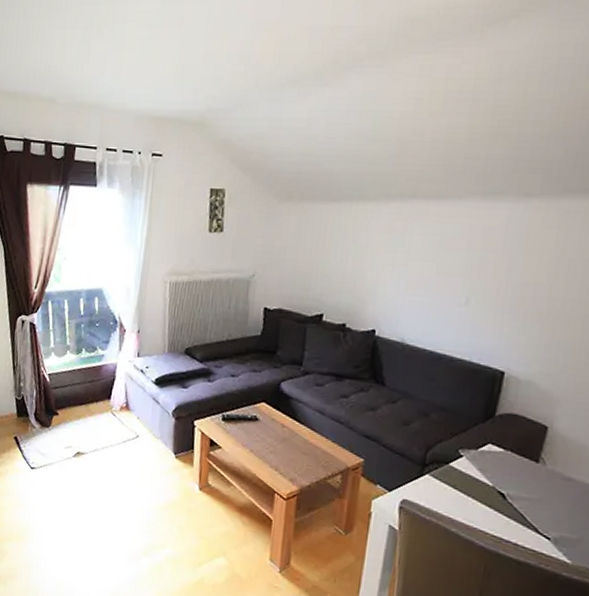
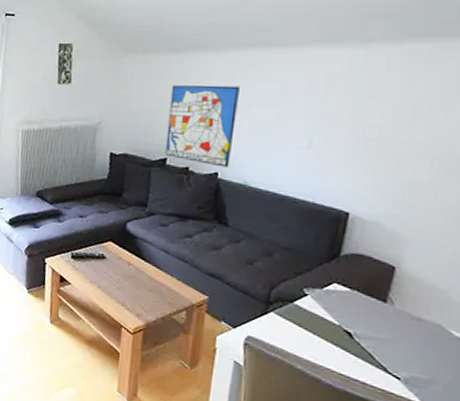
wall art: none [321,236,398,325] -> present [165,85,240,168]

